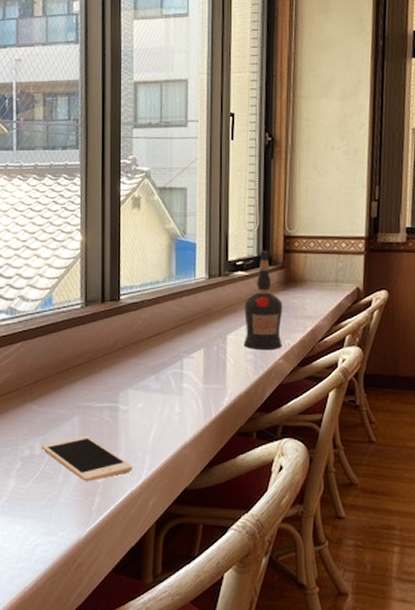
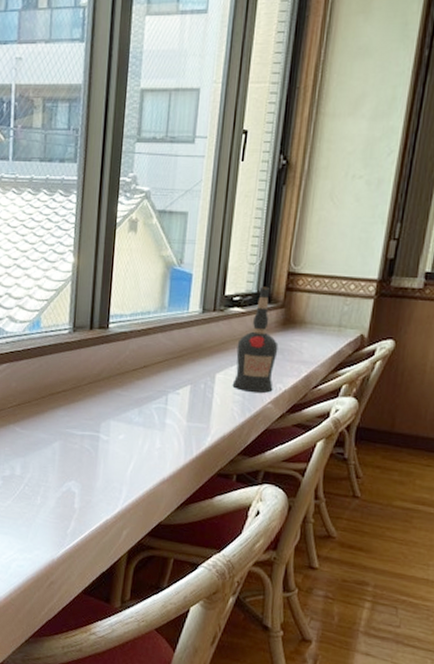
cell phone: present [42,436,133,481] -> none [22,461,110,506]

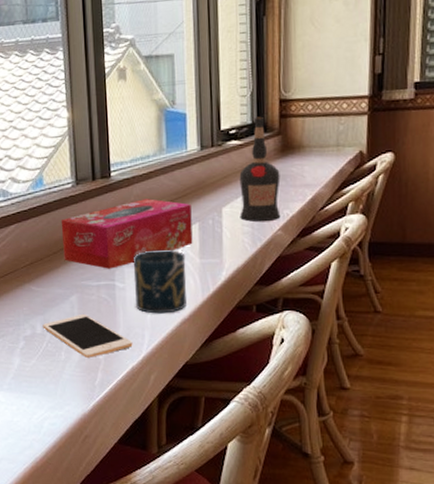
cell phone: none [22,461,110,506] -> present [43,314,133,358]
tissue box: none [51,354,185,420] -> present [61,199,193,269]
cup: none [118,406,173,472] -> present [133,249,187,314]

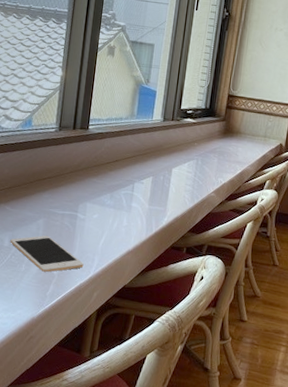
tissue box: present [61,199,193,269] -> none [38,151,149,202]
cup: present [133,249,187,314] -> none [91,192,138,245]
liquor bottle: present [239,116,281,222] -> none [185,104,220,185]

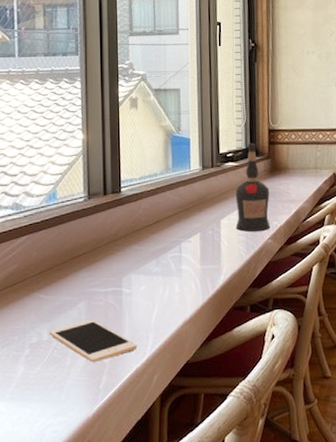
liquor bottle: none [185,104,220,185] -> present [235,143,270,232]

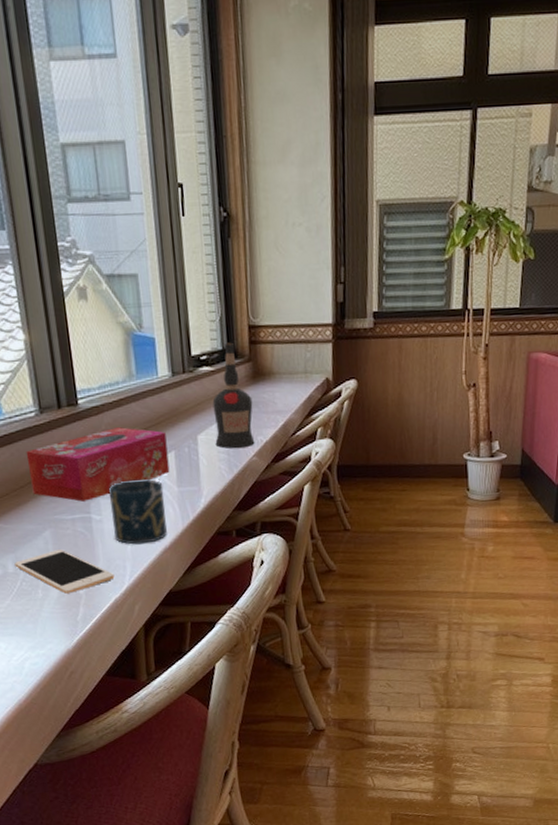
tissue box: none [72,212,195,276] -> present [26,427,170,502]
cup: none [139,257,189,317] -> present [108,478,167,545]

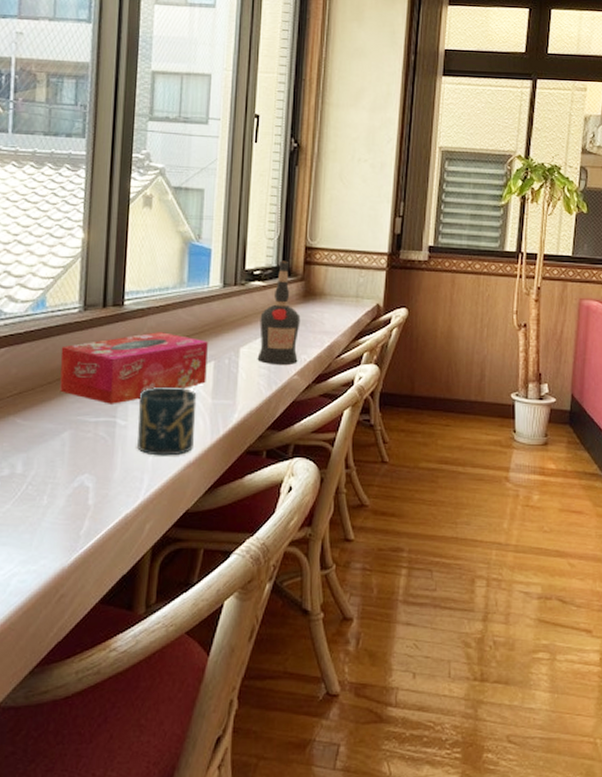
cell phone: present [14,549,115,594] -> none [24,454,129,503]

